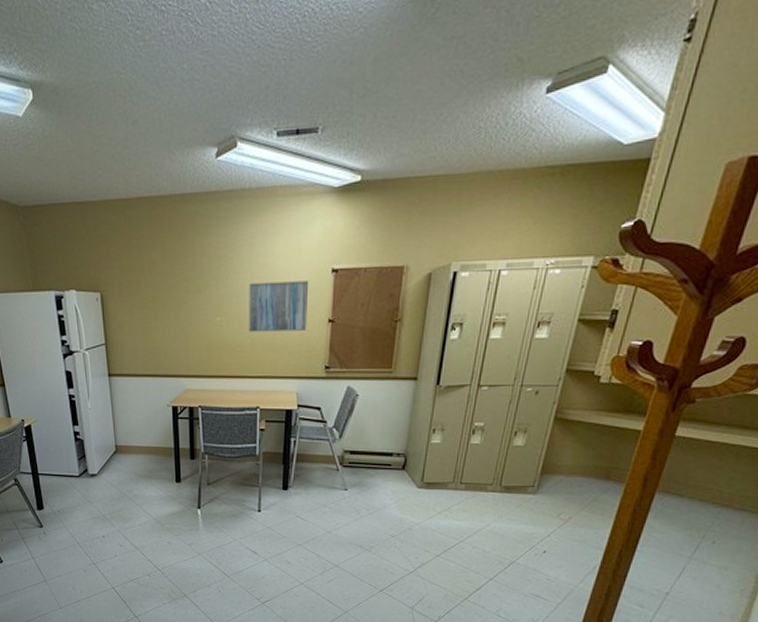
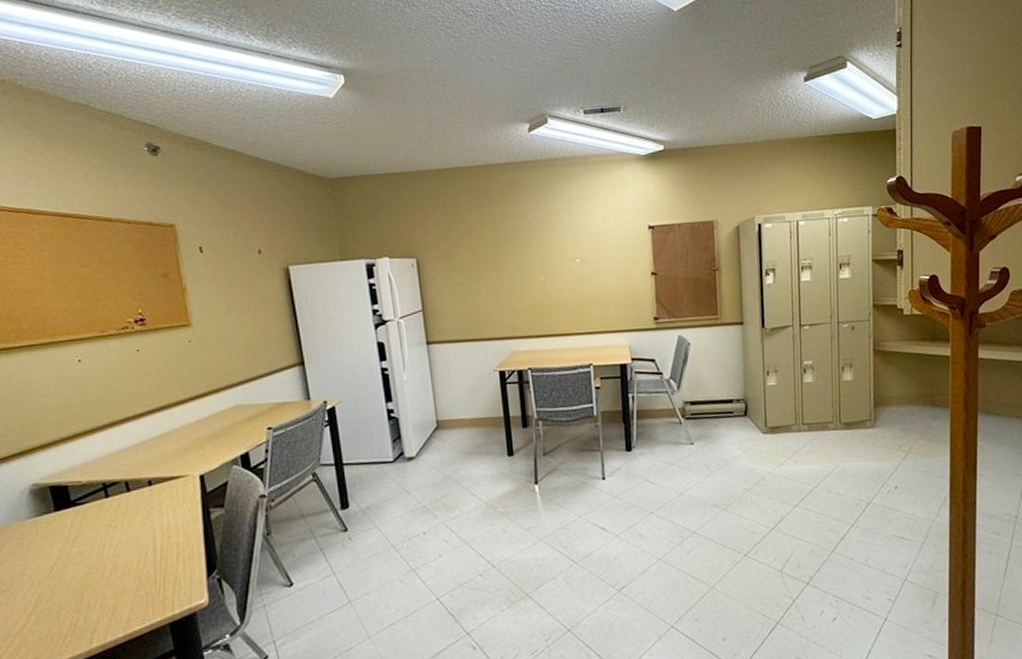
wall art: present [249,281,309,332] -> none [570,237,632,289]

